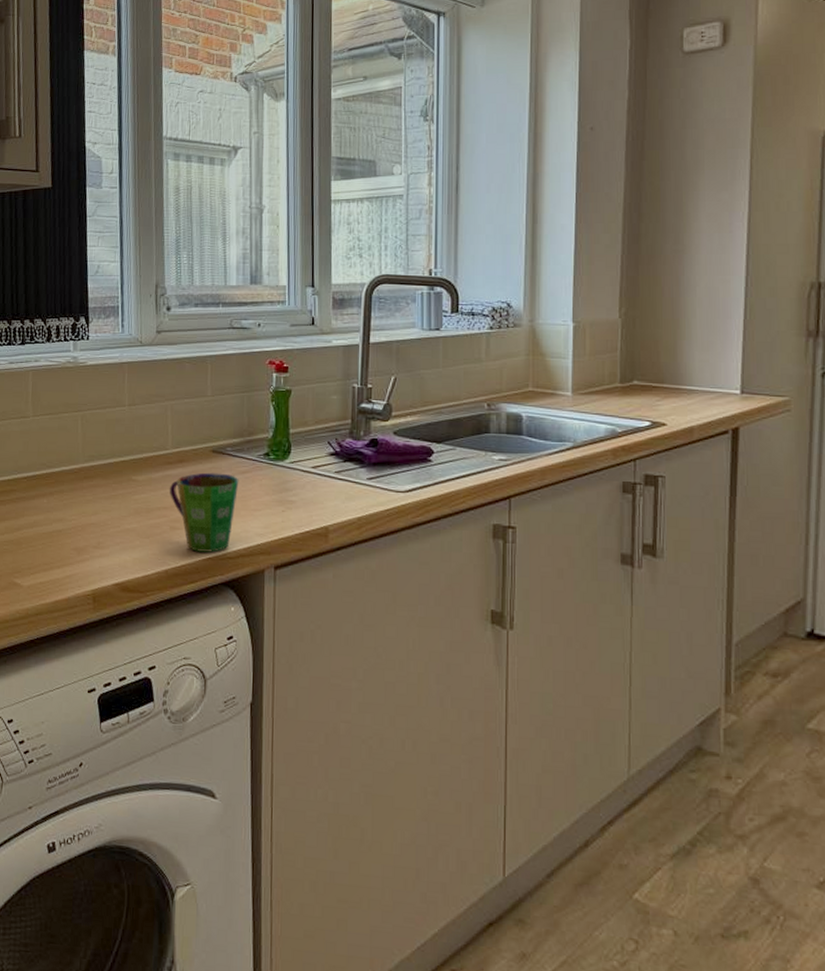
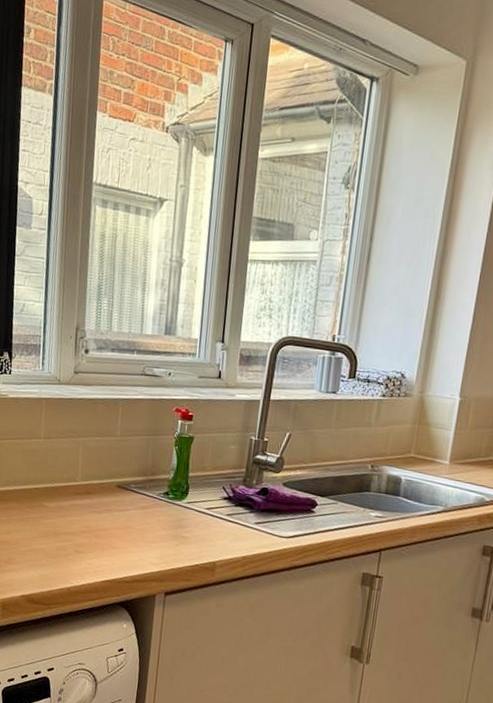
cup: present [169,472,239,553] -> none [76,505,140,576]

